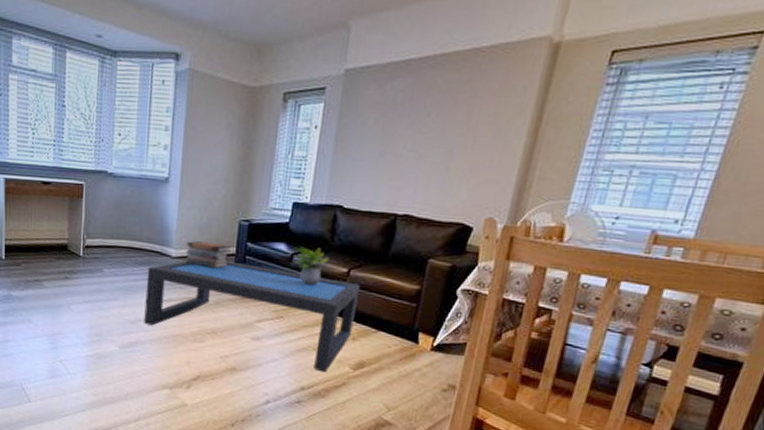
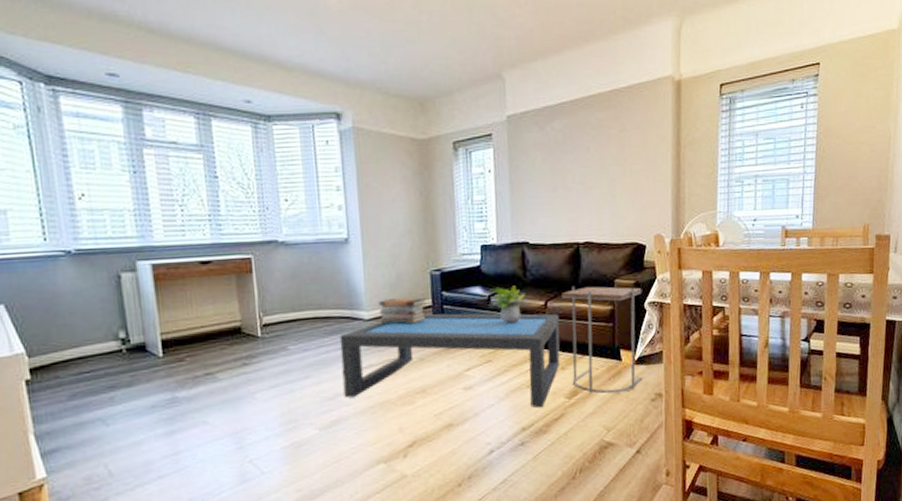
side table: none [361,258,458,376] -> present [562,286,642,394]

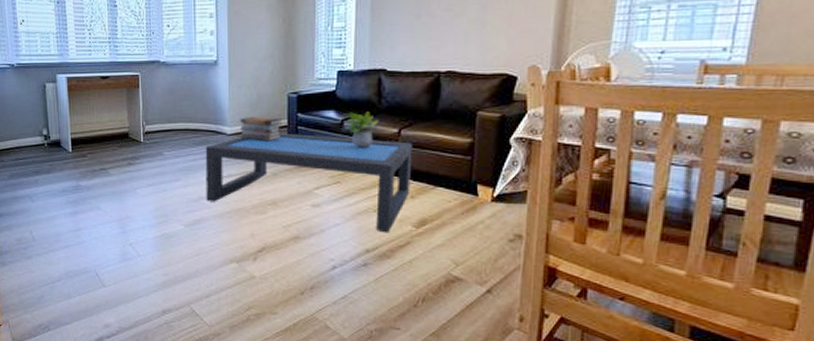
side table: present [562,286,642,394] -> none [417,115,509,229]

